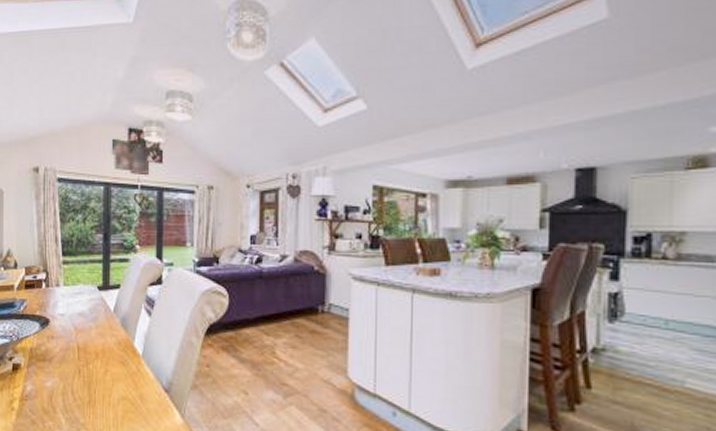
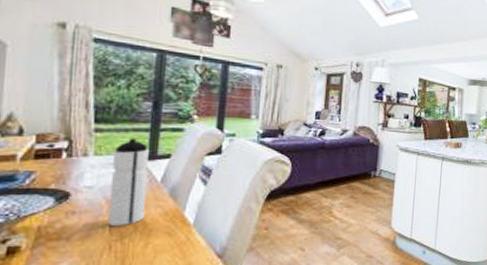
water bottle: none [76,269,103,352] -> present [107,138,149,226]

